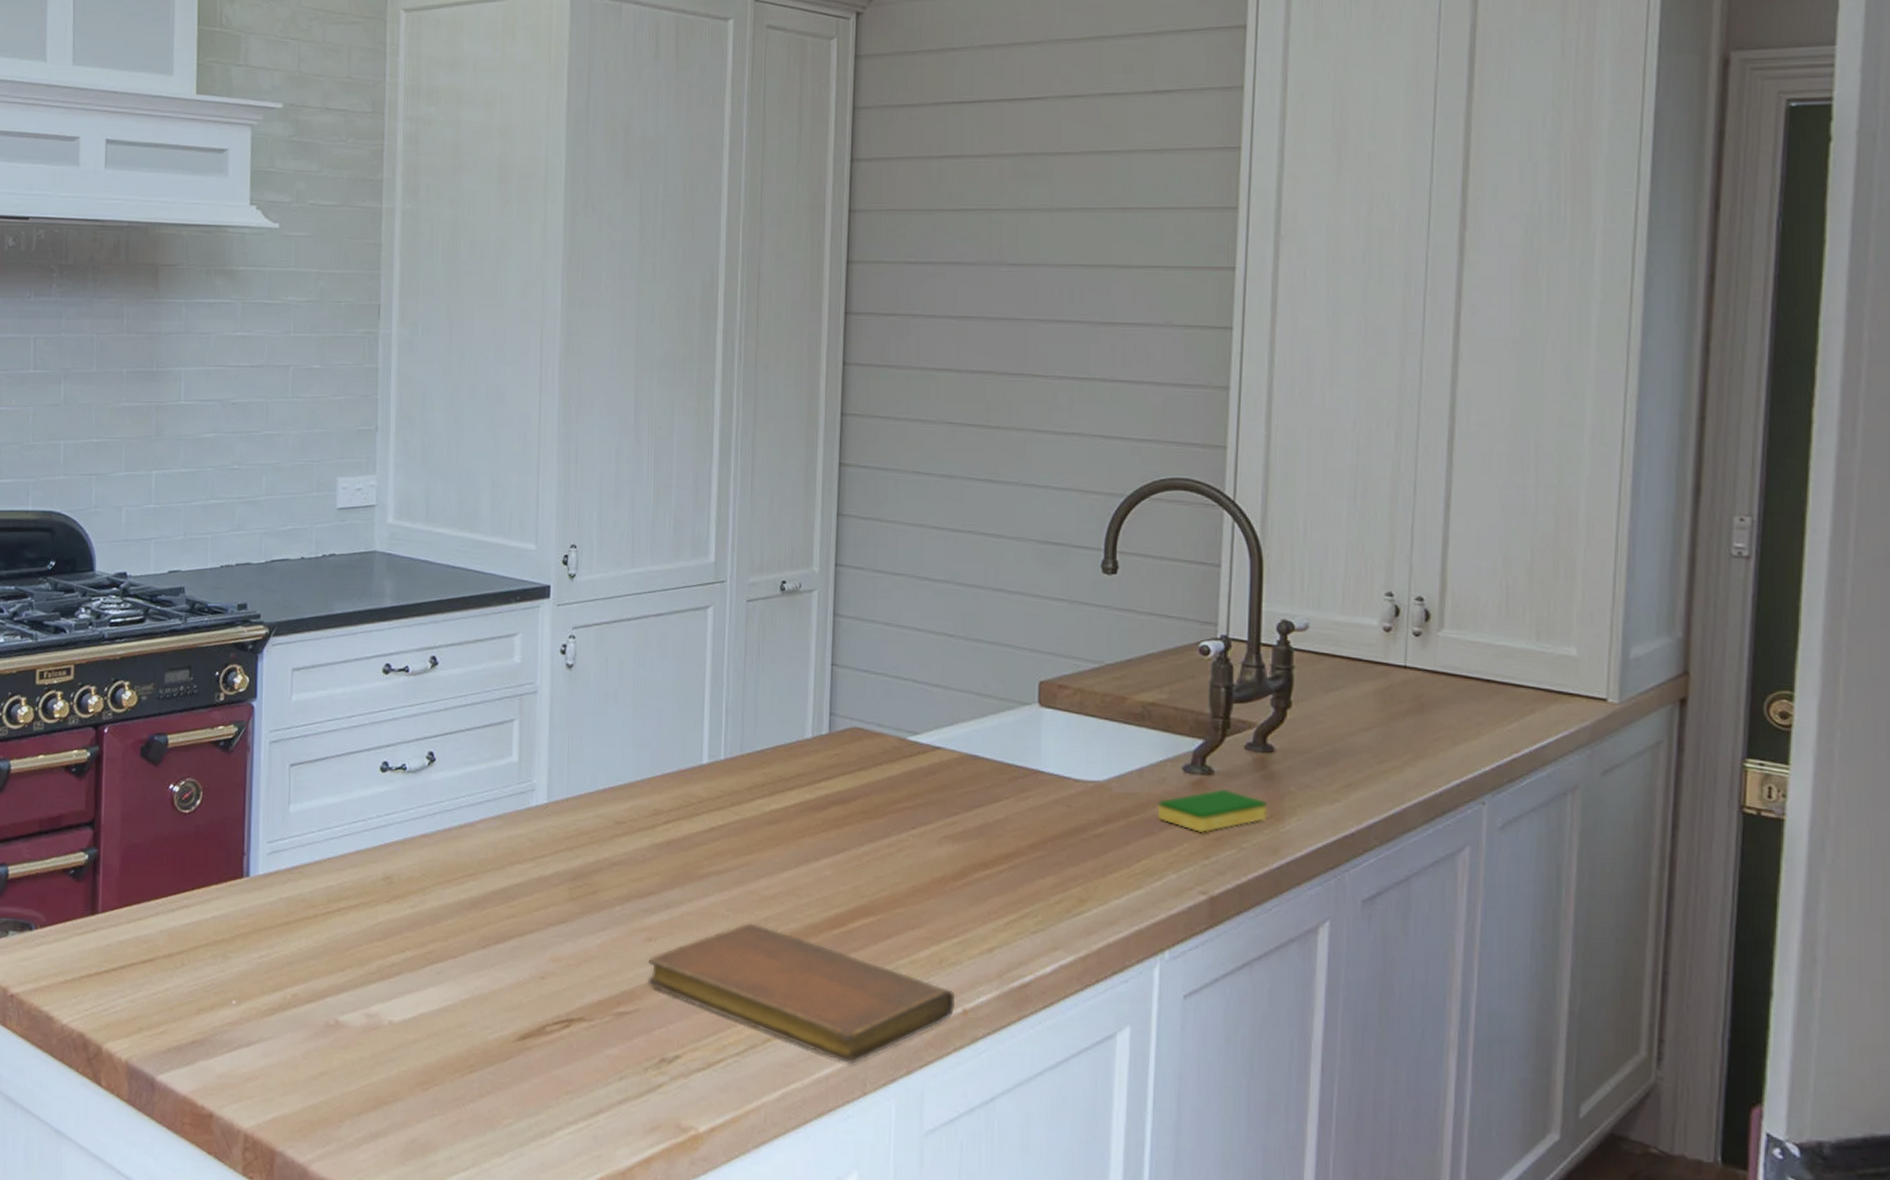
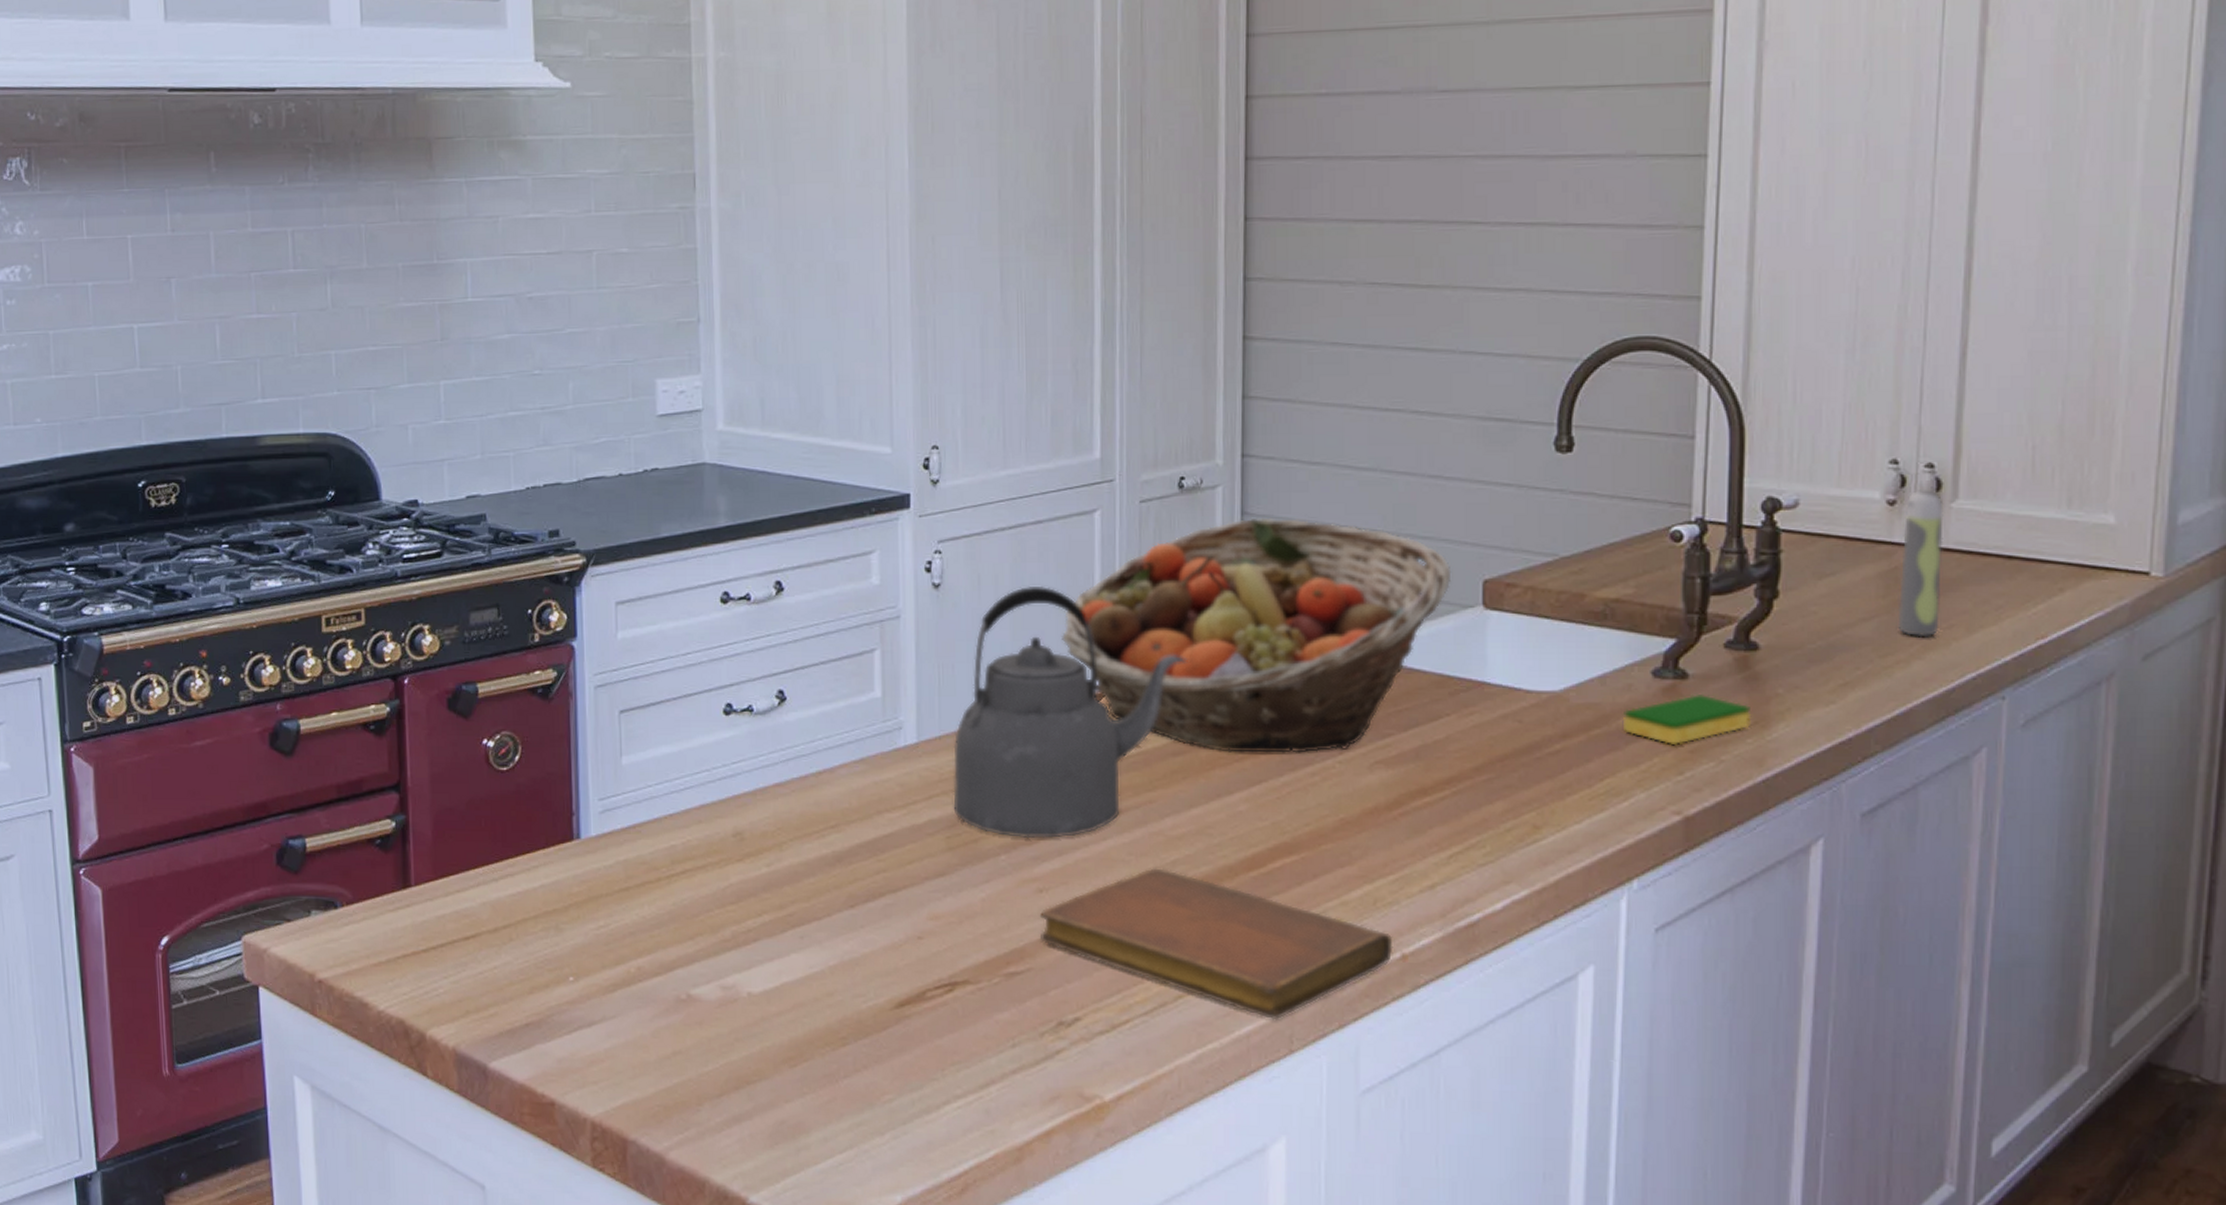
kettle: none [576,670,784,893] -> present [953,585,1188,839]
fruit basket: none [676,618,1012,827] -> present [1062,517,1452,753]
spray bottle: none [1393,619,1432,748] -> present [1897,490,1944,638]

